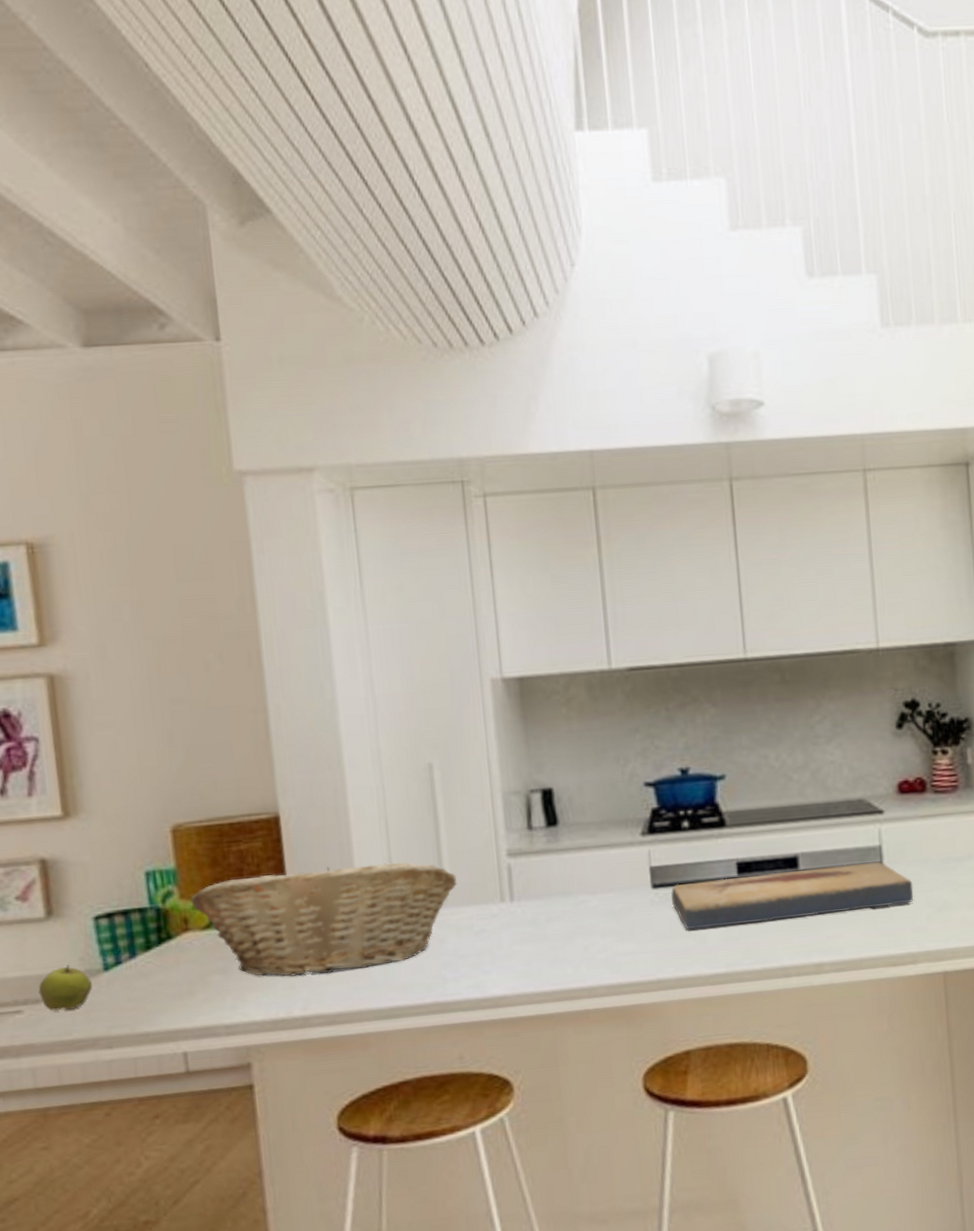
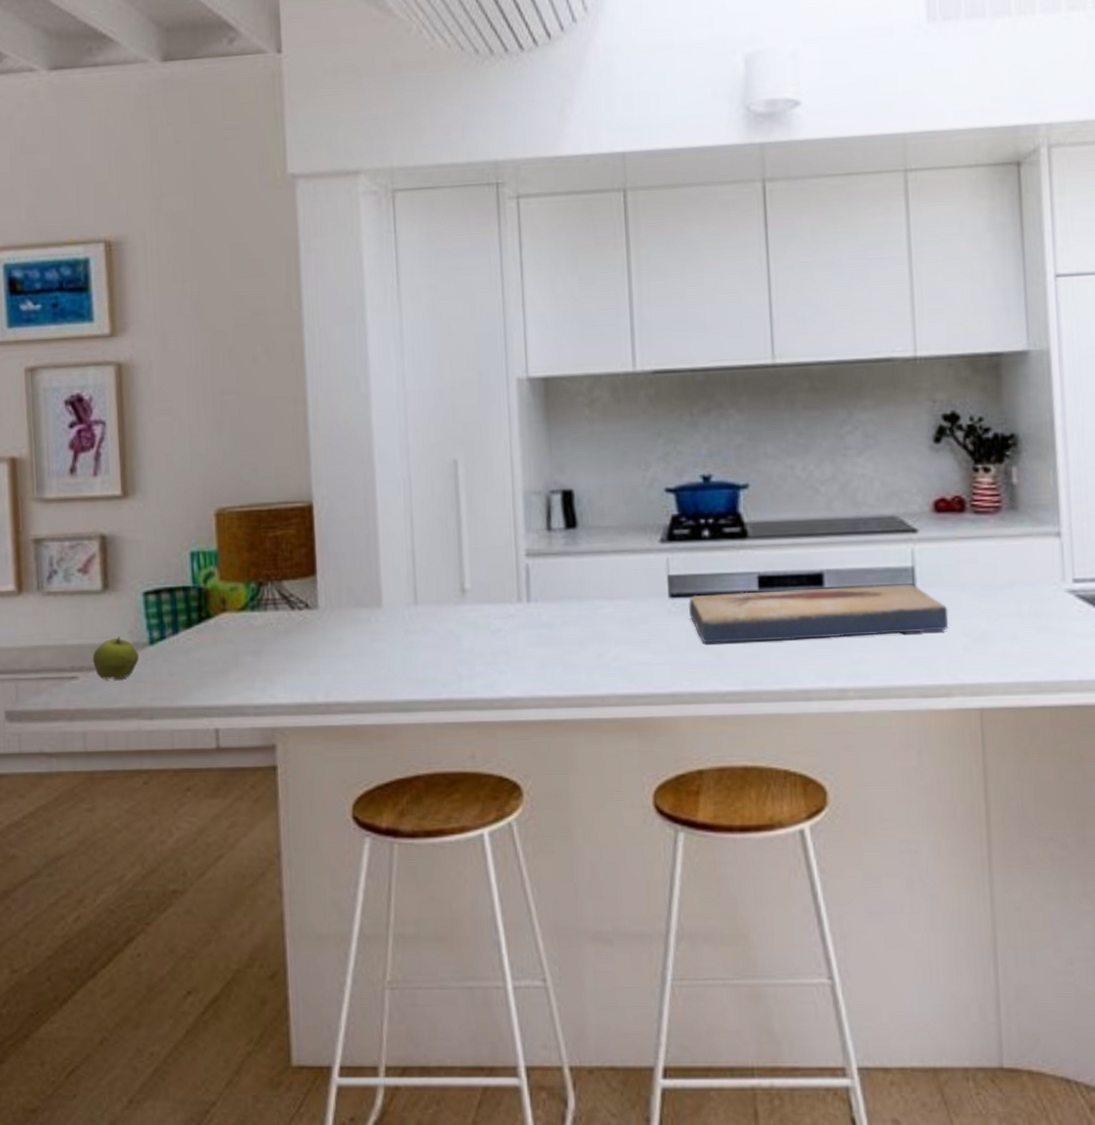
fruit basket: present [191,861,458,977] -> none [229,555,477,663]

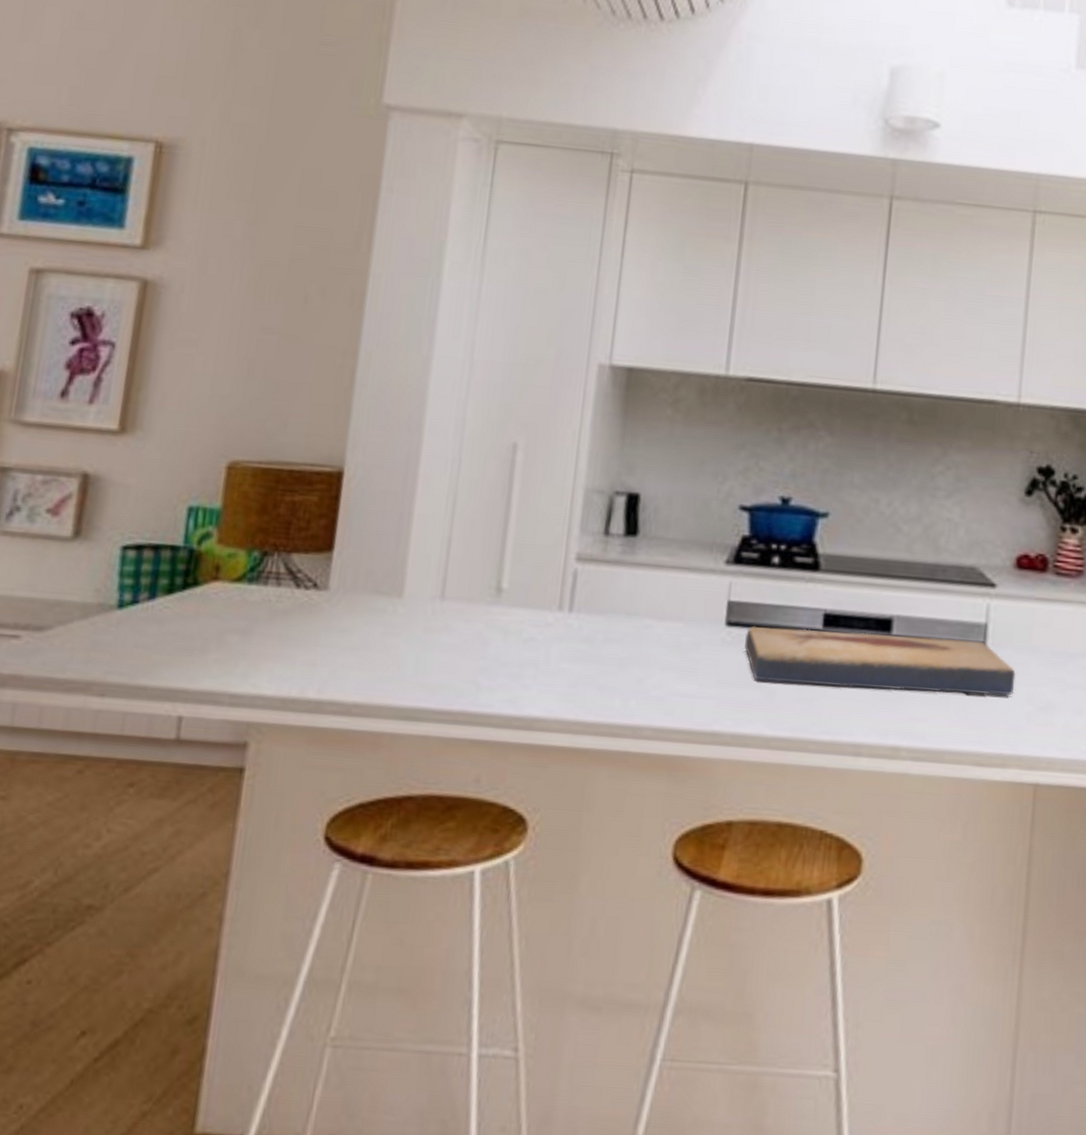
apple: present [92,636,140,680] -> none [42,594,103,646]

